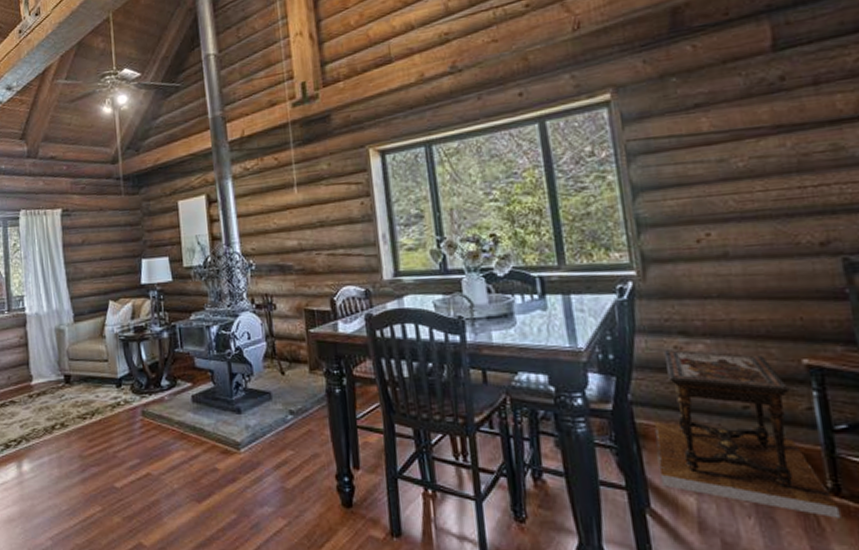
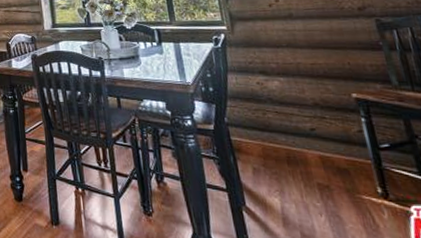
side table: present [655,349,841,518] -> none [246,85,390,217]

